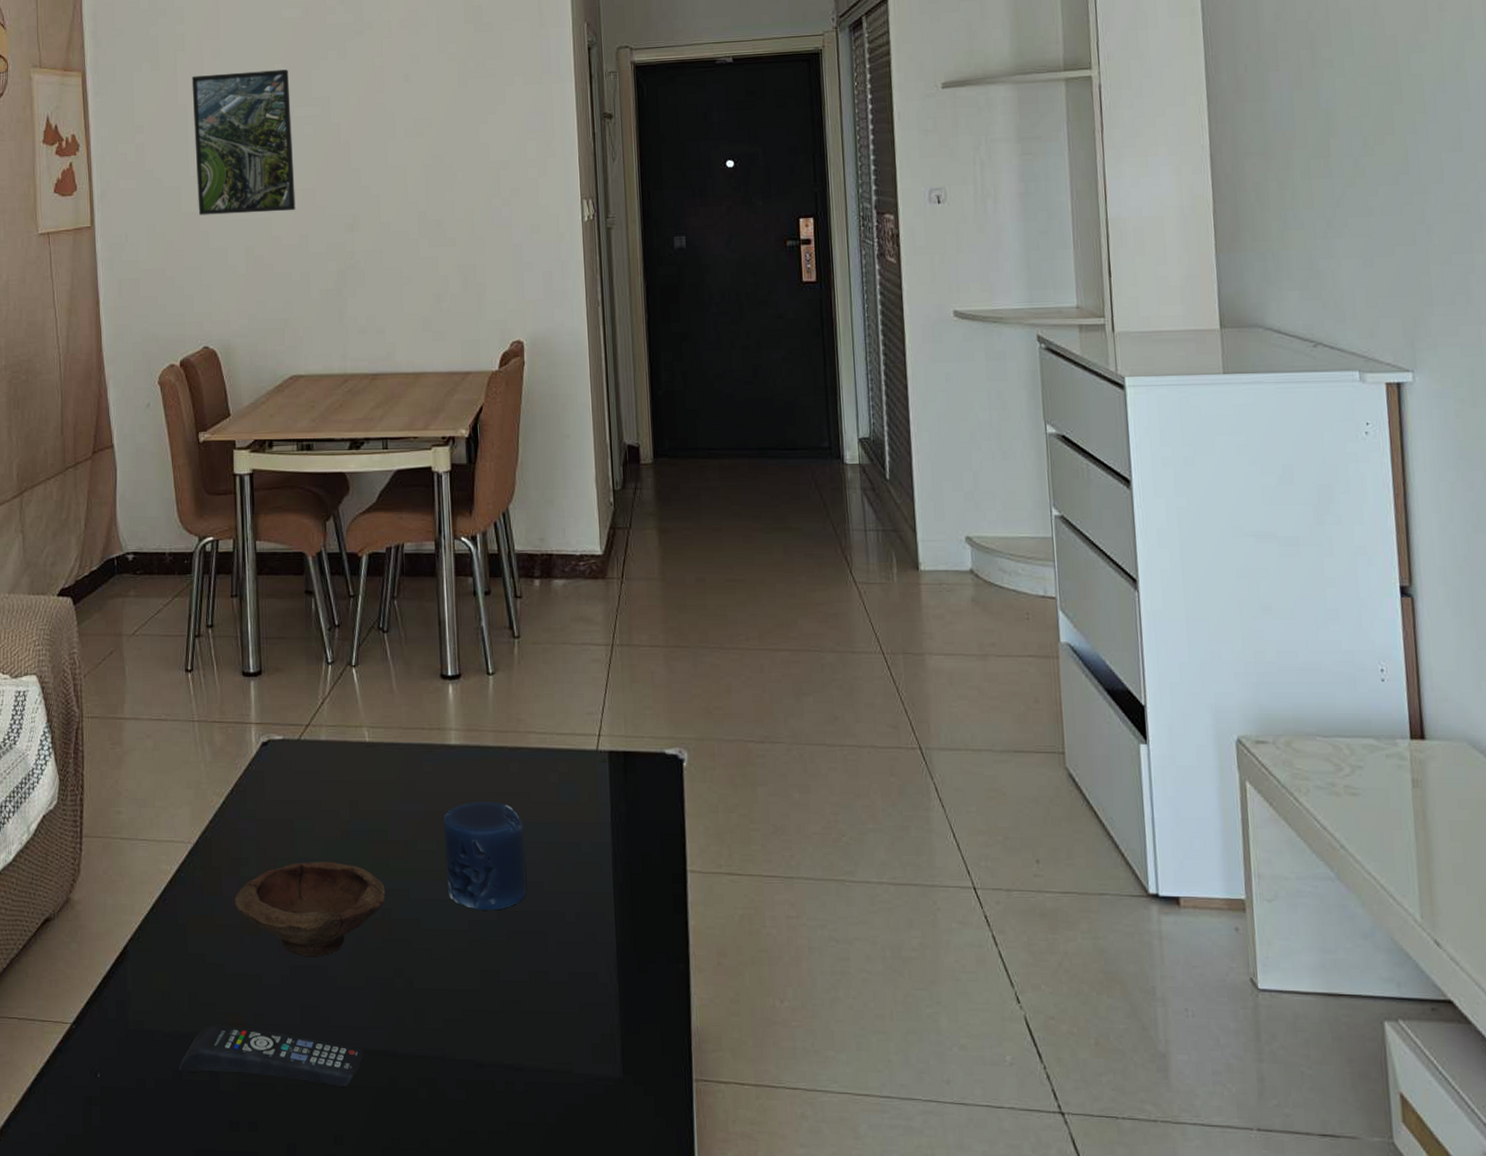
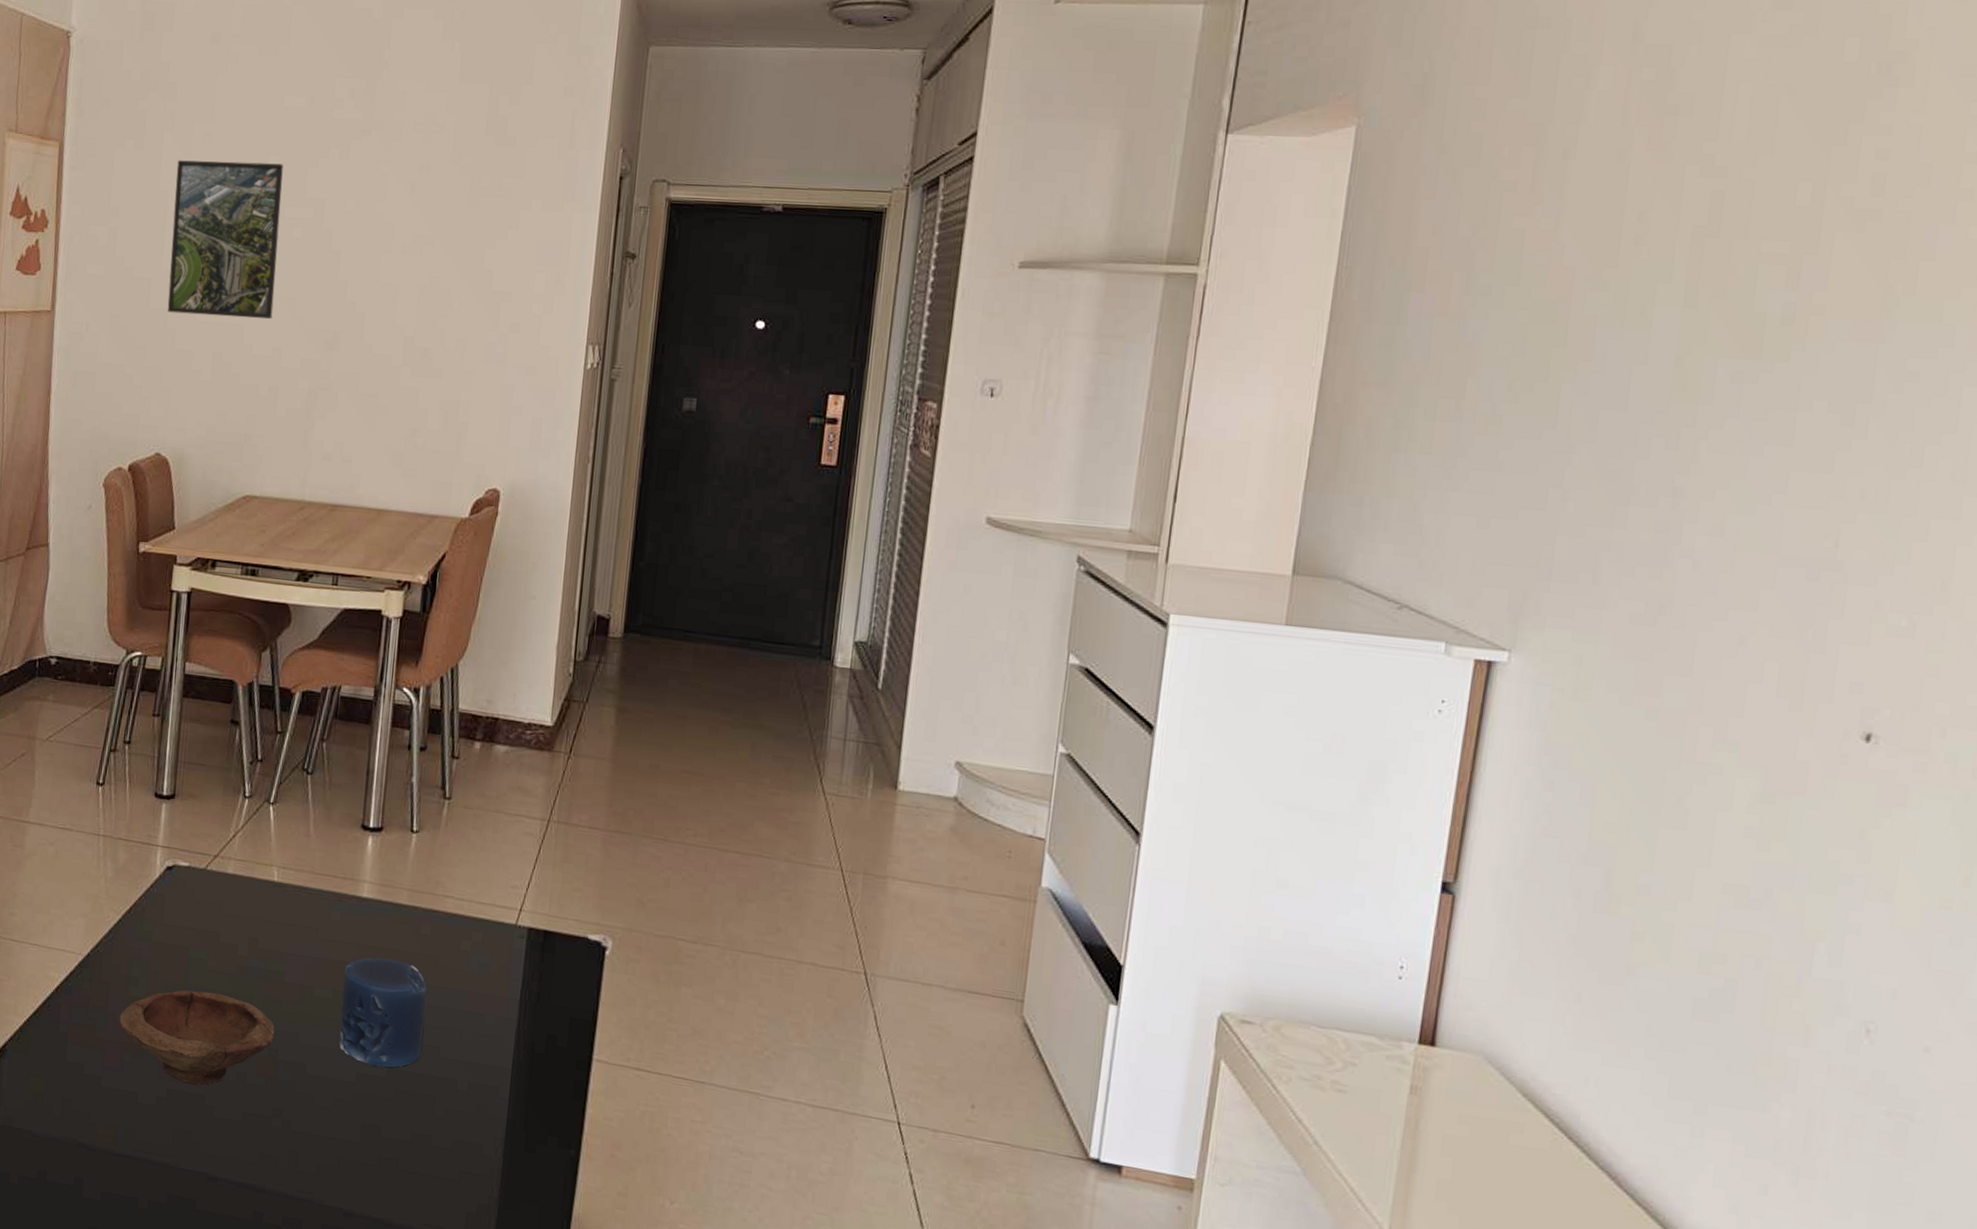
remote control: present [178,1024,364,1087] -> none [43,1133,232,1213]

